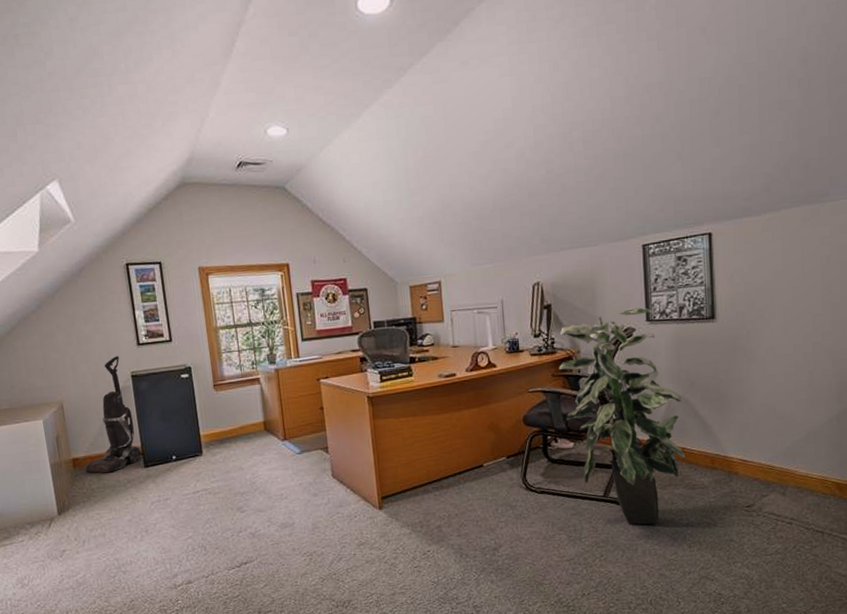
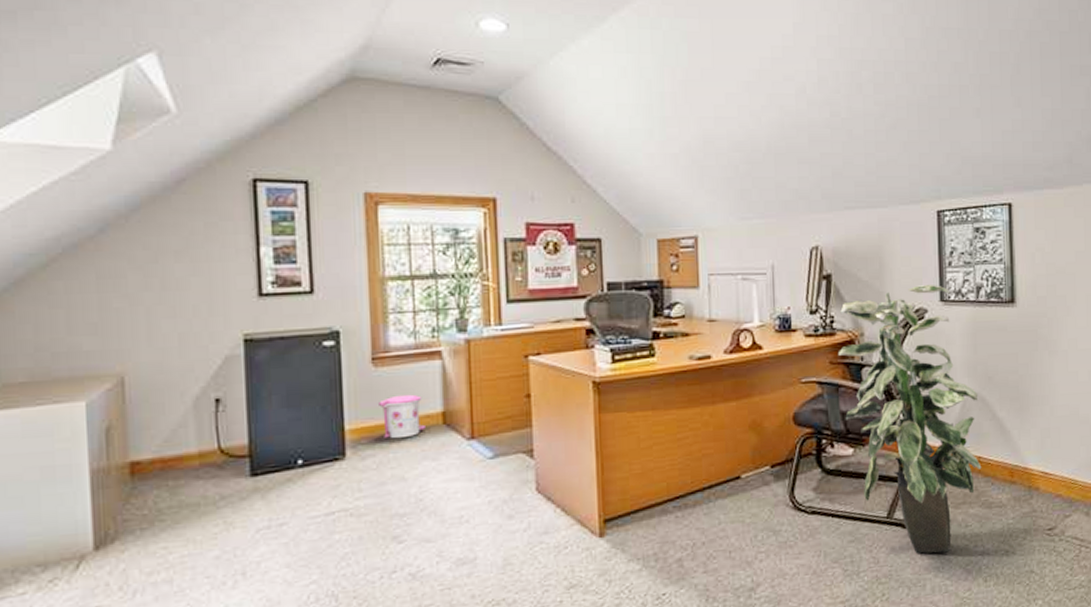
vacuum cleaner: present [85,356,142,473] -> none [151,310,248,485]
trash can: none [221,409,253,441] -> present [379,394,425,439]

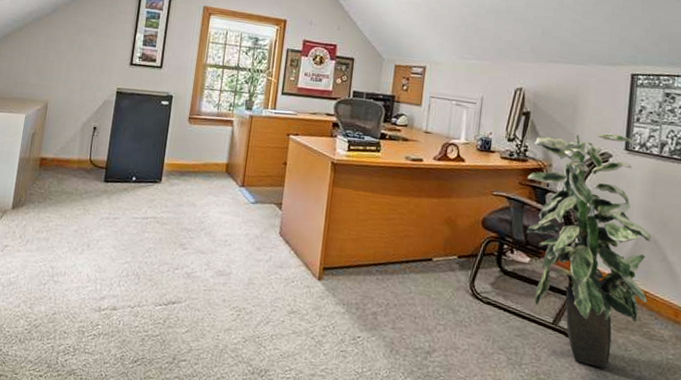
trash can: present [379,394,425,439] -> none [187,146,216,177]

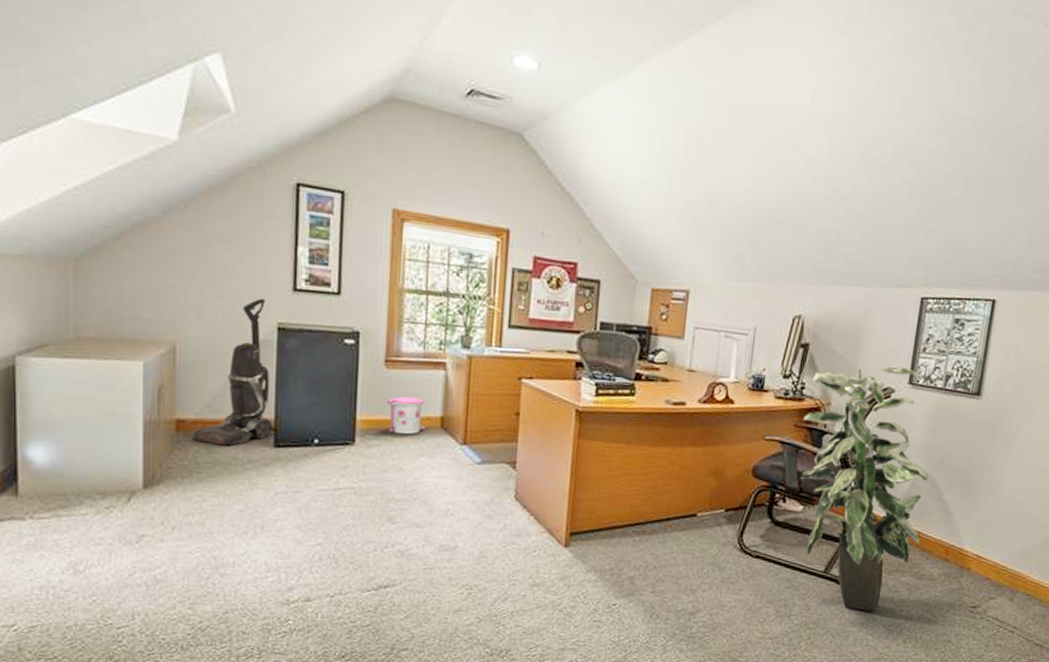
vacuum cleaner: none [49,70,111,180] -> present [192,298,274,446]
trash can: none [187,146,216,177] -> present [387,396,425,435]

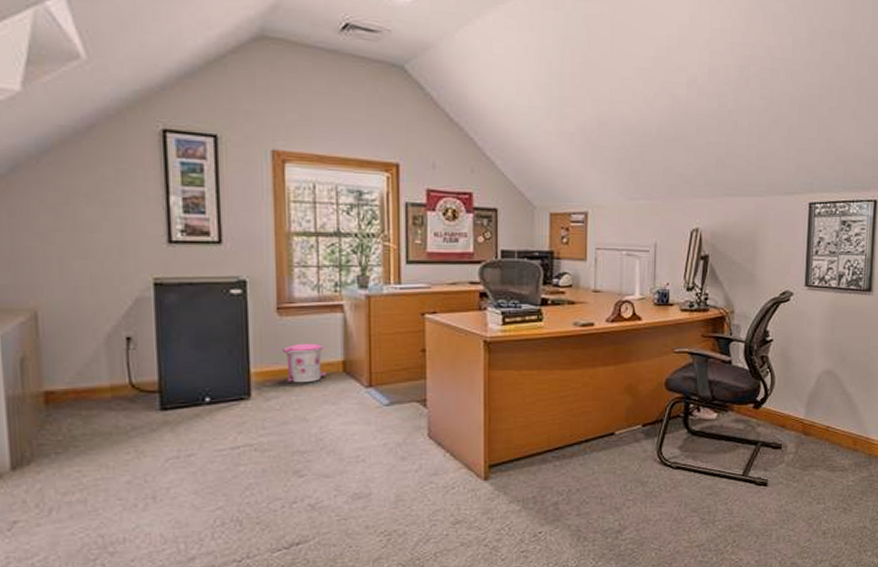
vacuum cleaner: present [192,298,274,446] -> none [65,254,158,415]
indoor plant: present [800,366,928,612] -> none [709,270,831,508]

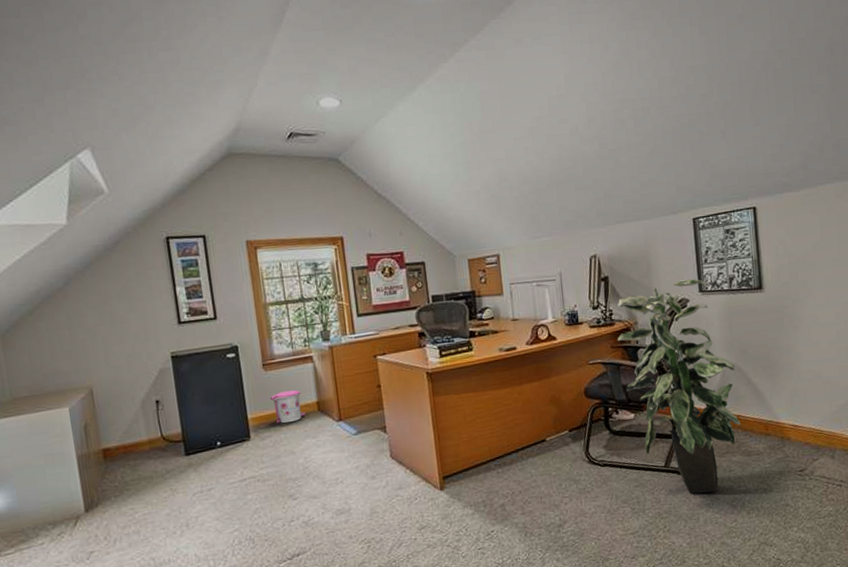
indoor plant: none [709,270,831,508] -> present [616,279,741,494]

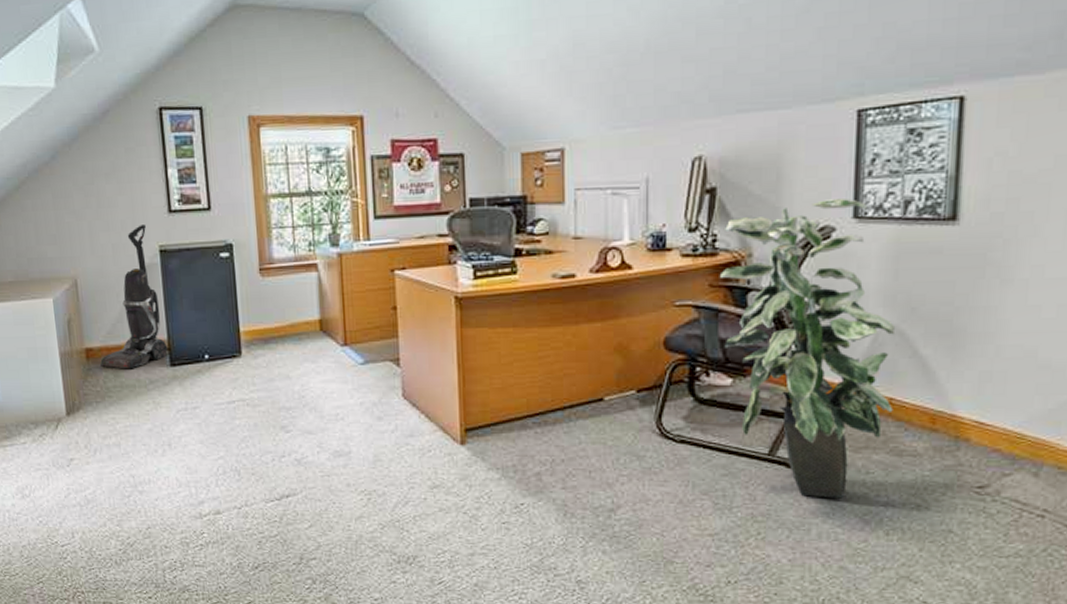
vacuum cleaner: none [117,336,183,464] -> present [100,224,168,369]
trash can: present [270,389,306,424] -> none [266,302,305,342]

